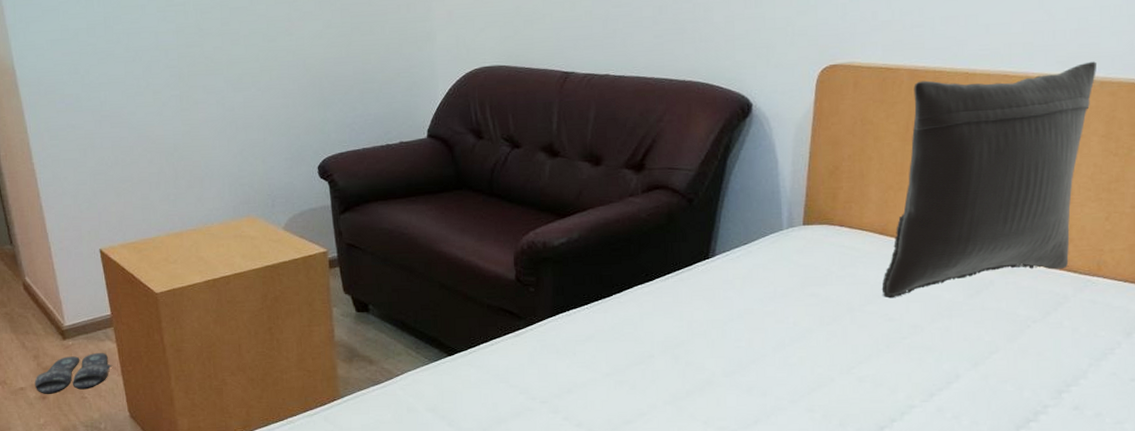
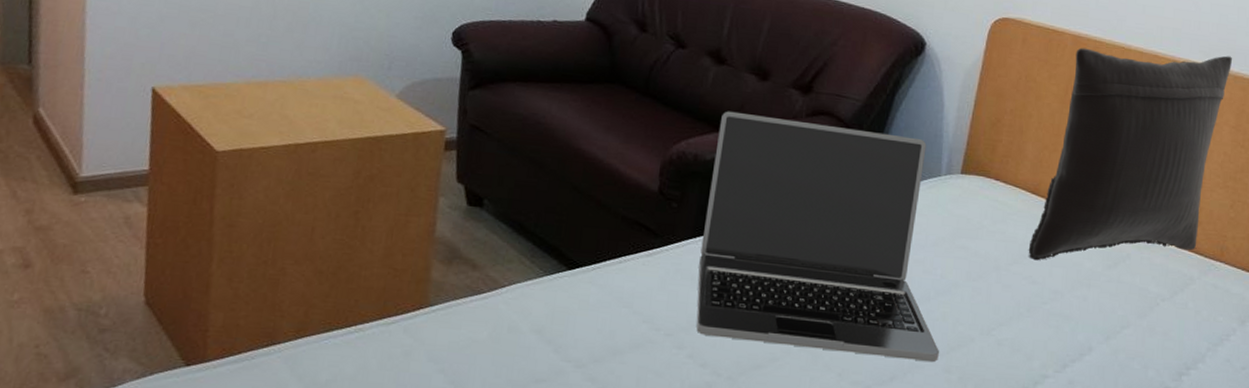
slippers: present [34,352,112,394] -> none [17,215,135,262]
laptop: none [561,197,800,404] -> present [696,111,939,363]

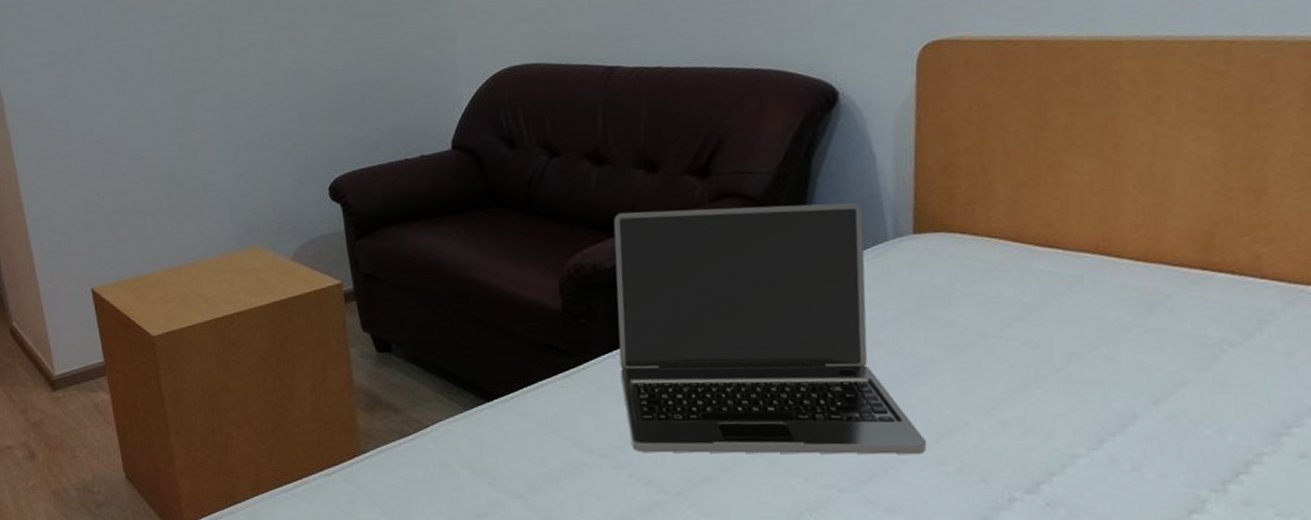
pillow: present [1028,47,1233,261] -> none [1022,17,1284,321]

